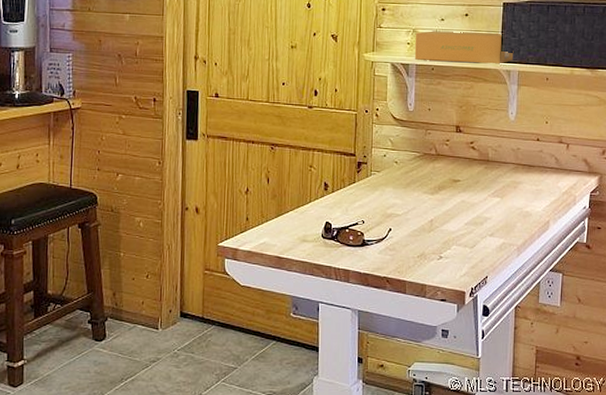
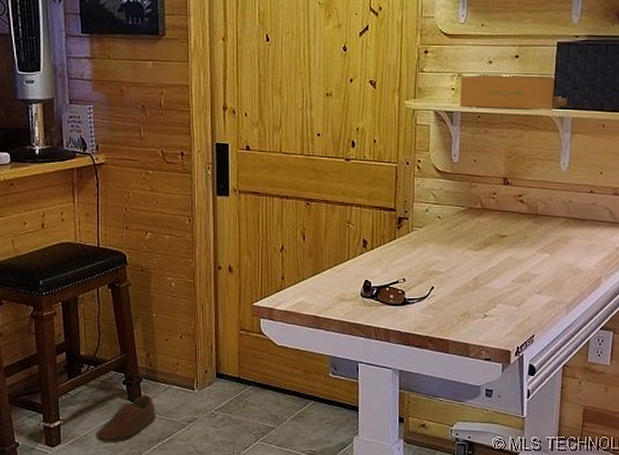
shoe: none [58,334,120,384] -> present [95,395,156,443]

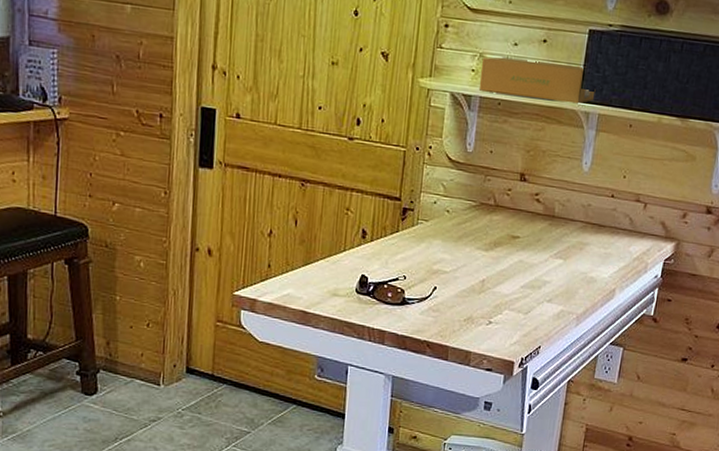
shoe: present [95,395,156,443] -> none [40,388,114,441]

